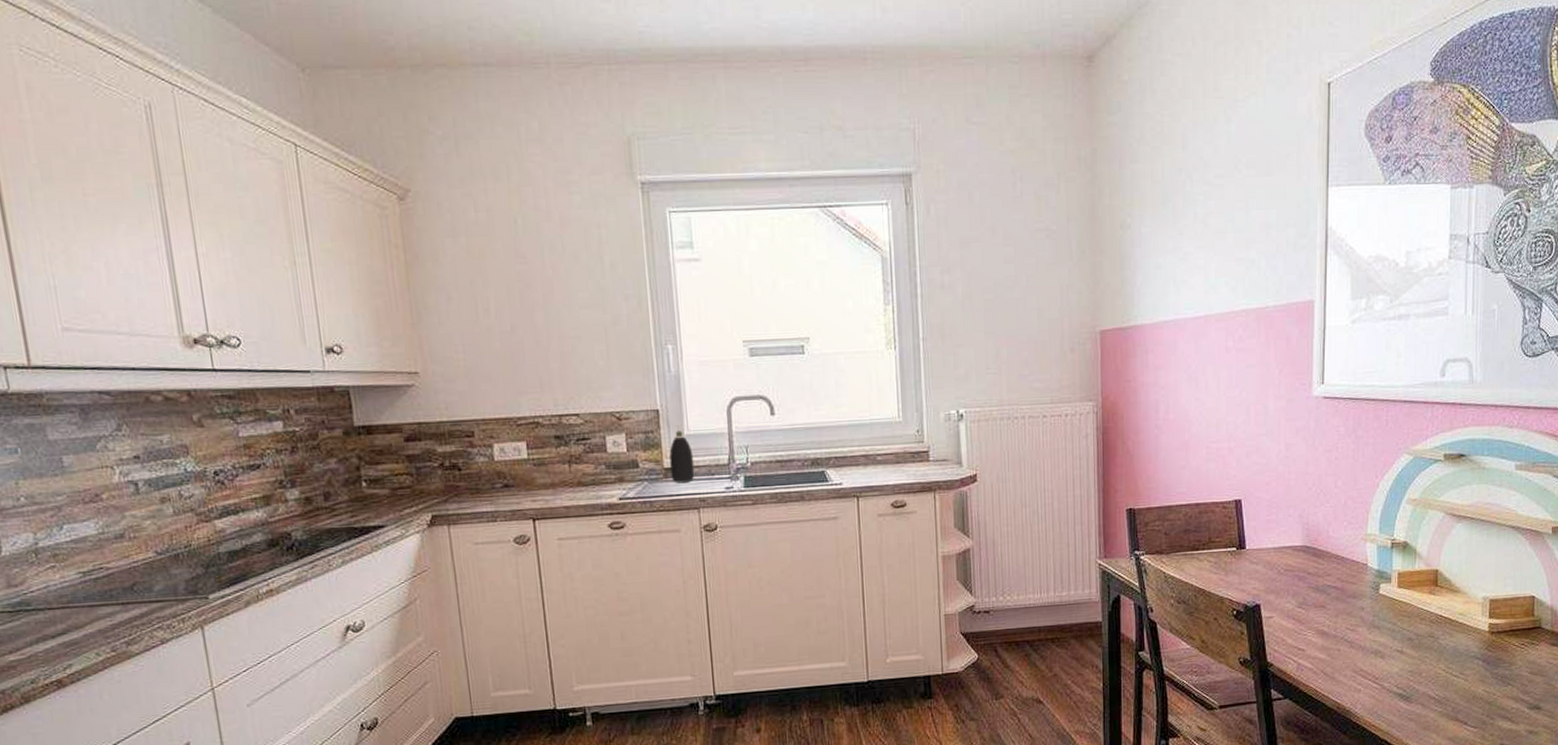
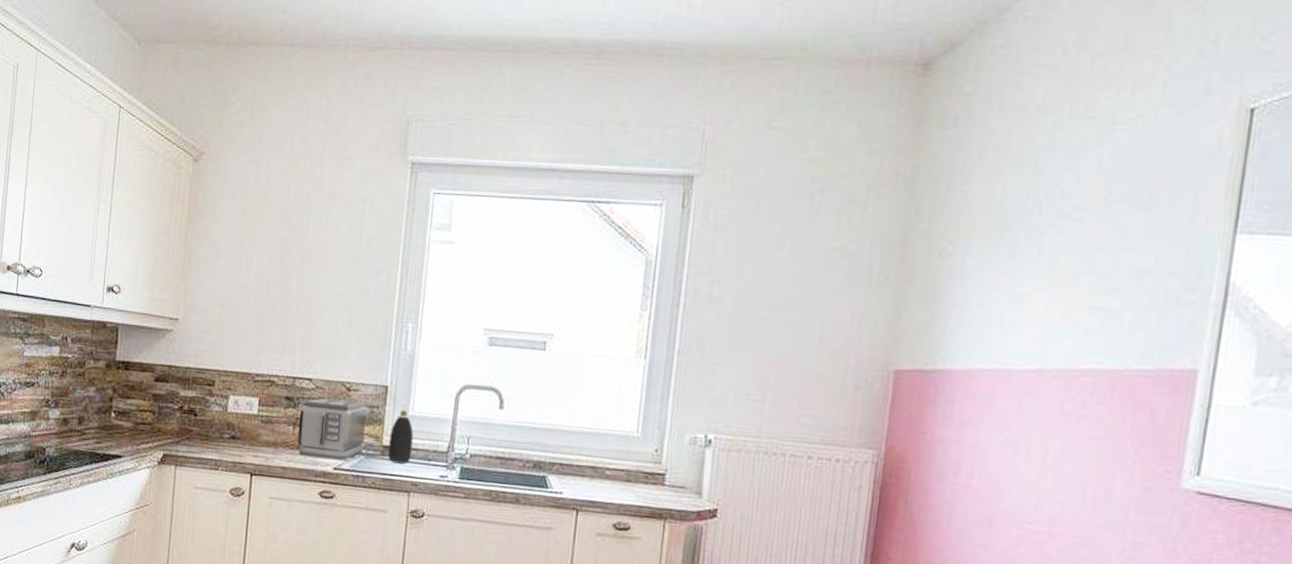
toaster: none [573,429,646,492] -> present [297,398,368,461]

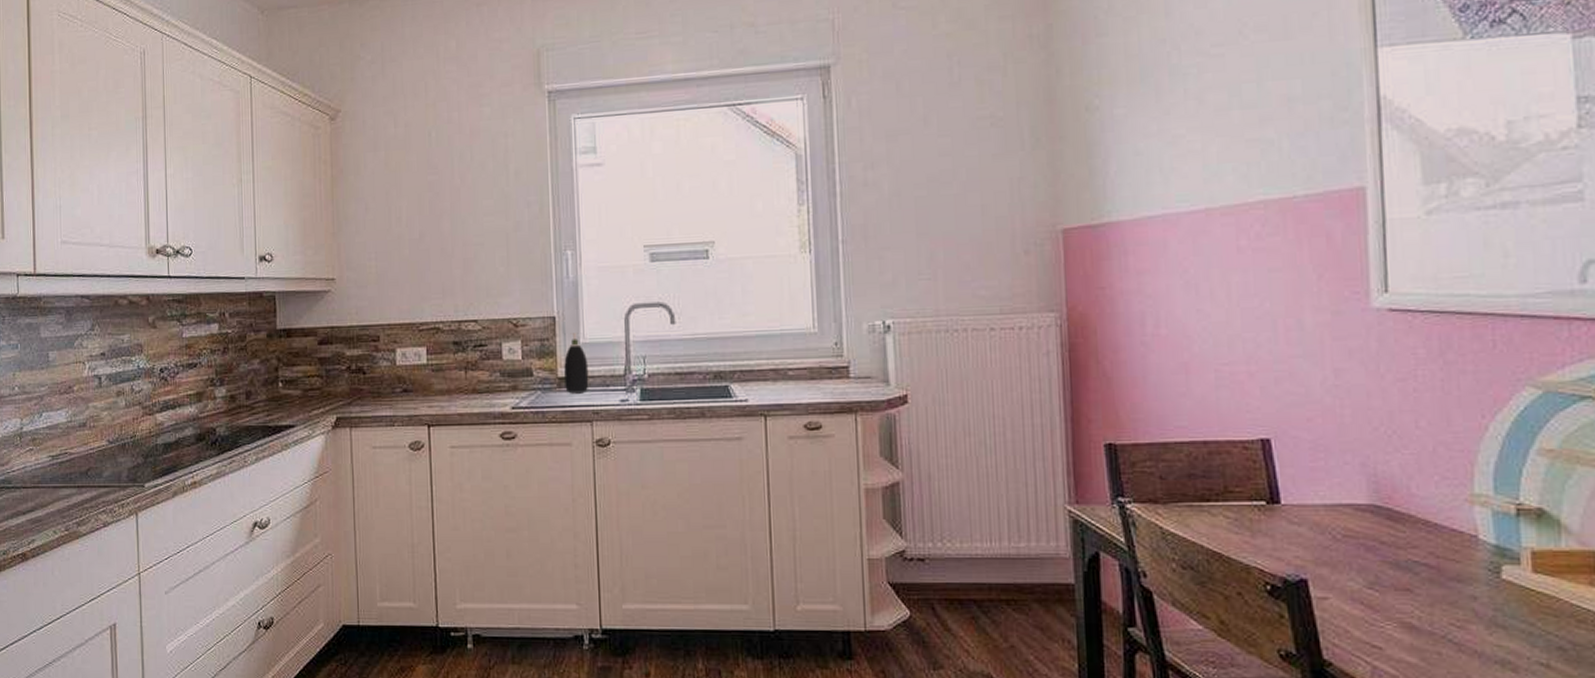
toaster: present [297,398,368,461] -> none [470,336,539,399]

